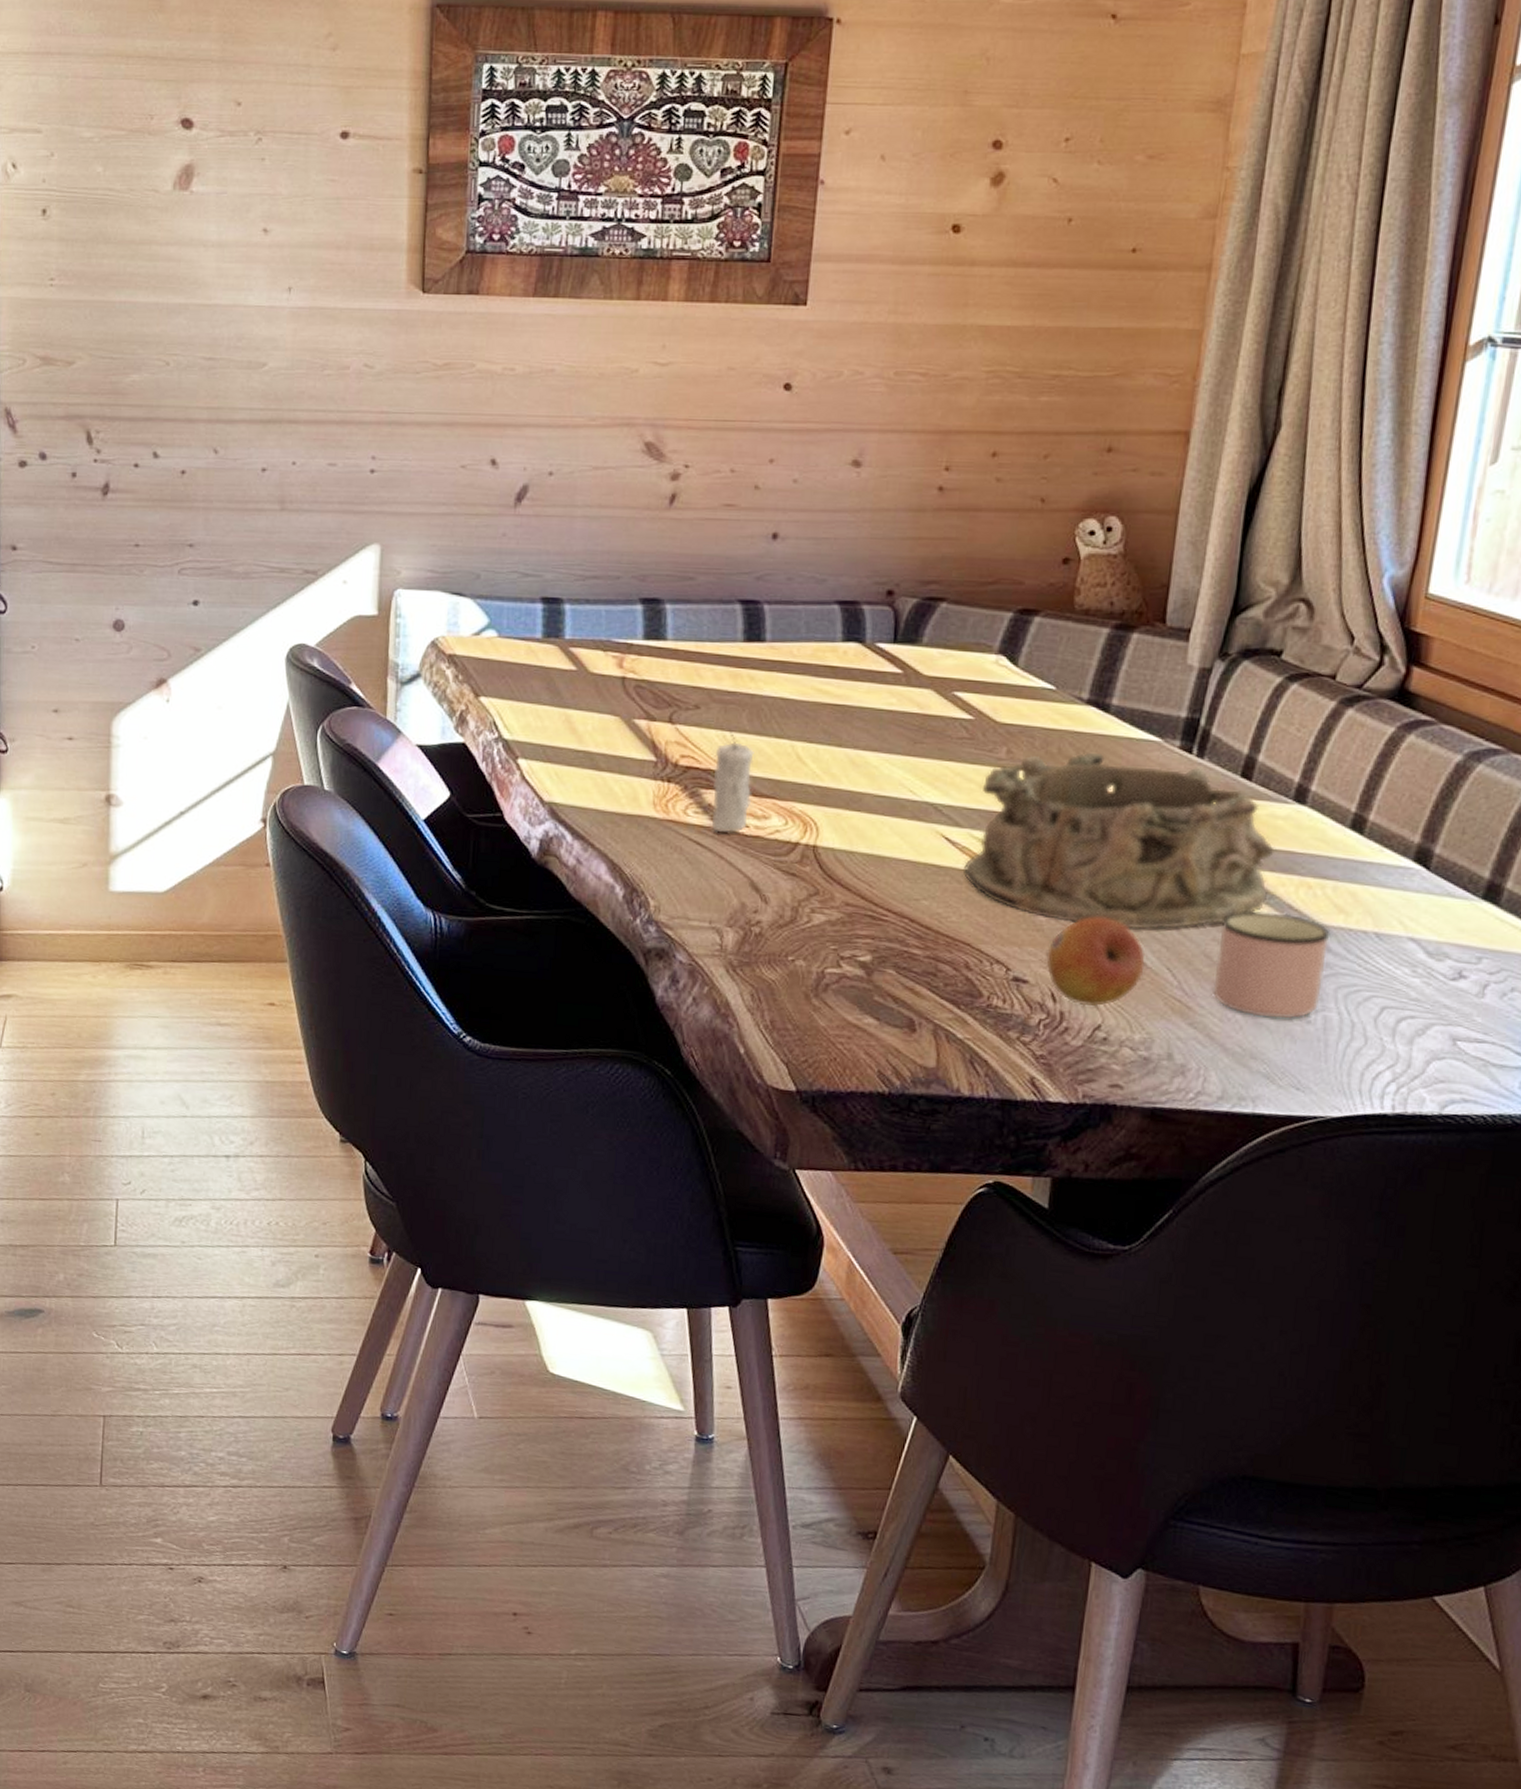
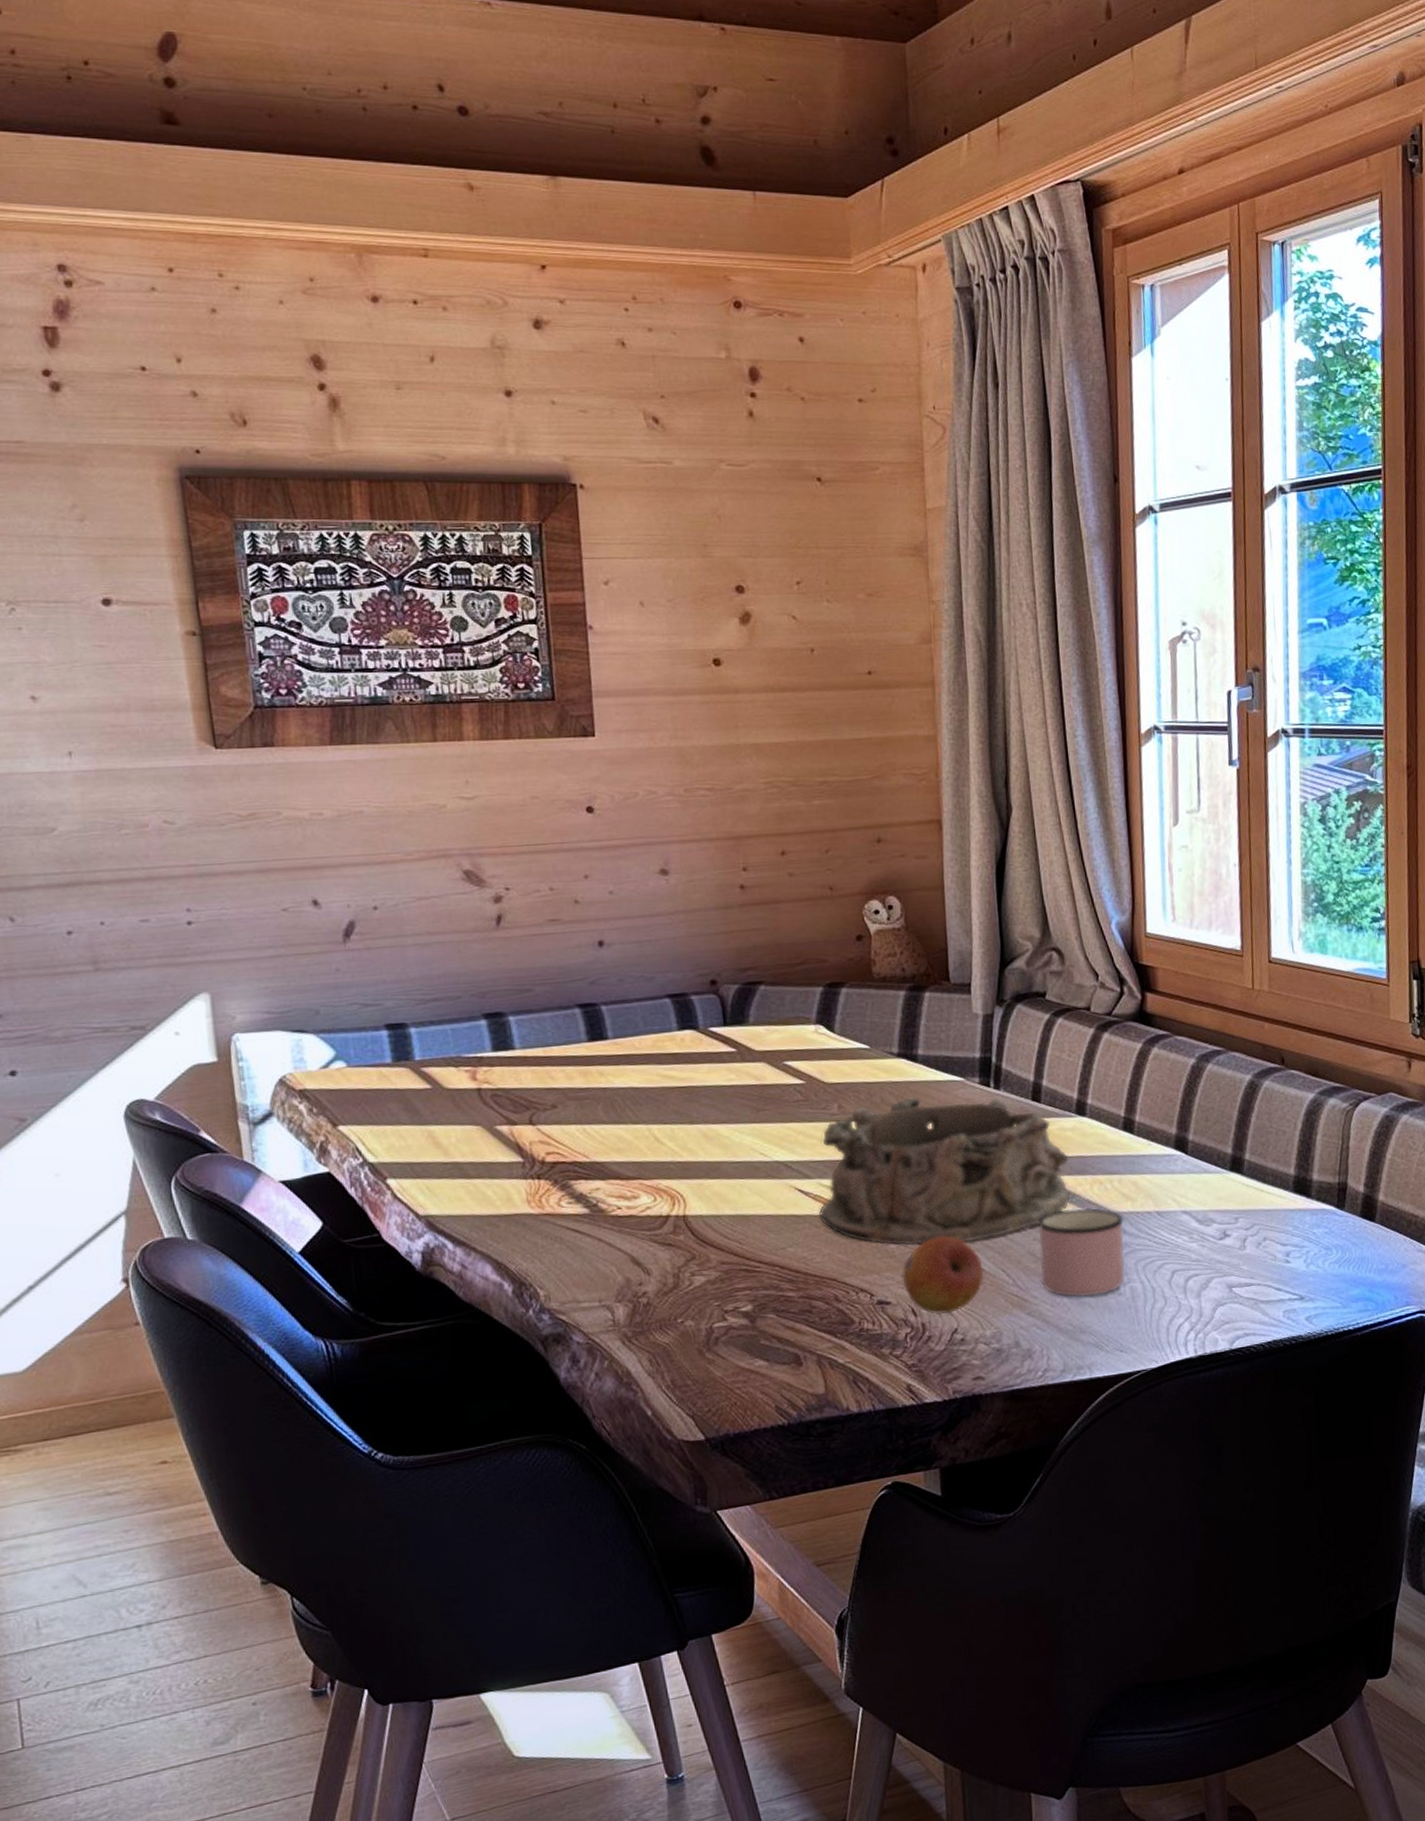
candle: present [711,729,755,833] -> none [578,1122,621,1218]

